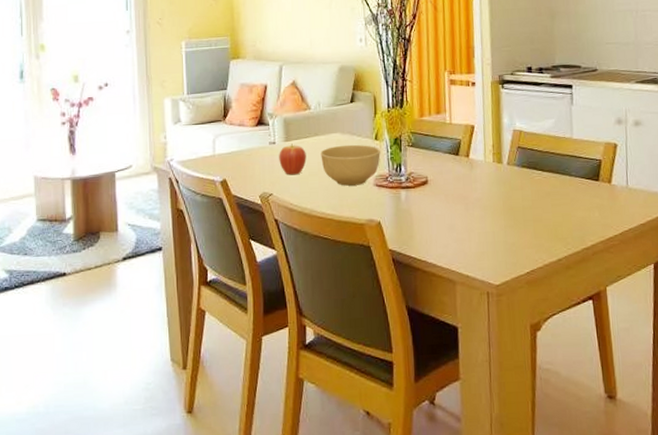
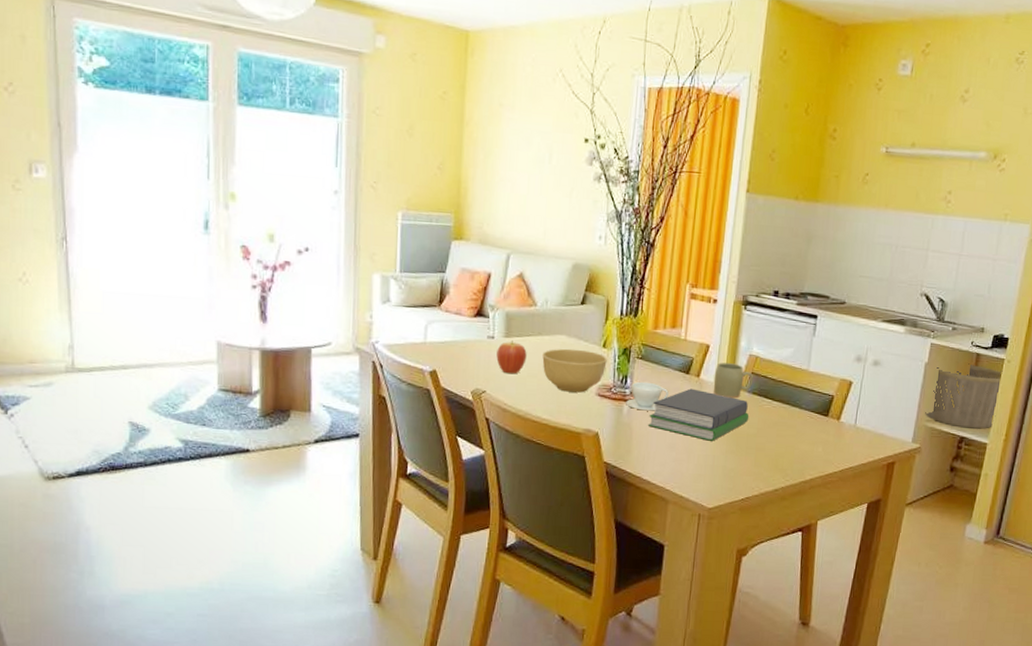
teacup: none [403,167,442,196] -> present [626,381,669,411]
book: none [426,169,522,218] -> present [648,388,749,441]
mug: none [482,140,521,174] -> present [713,362,754,399]

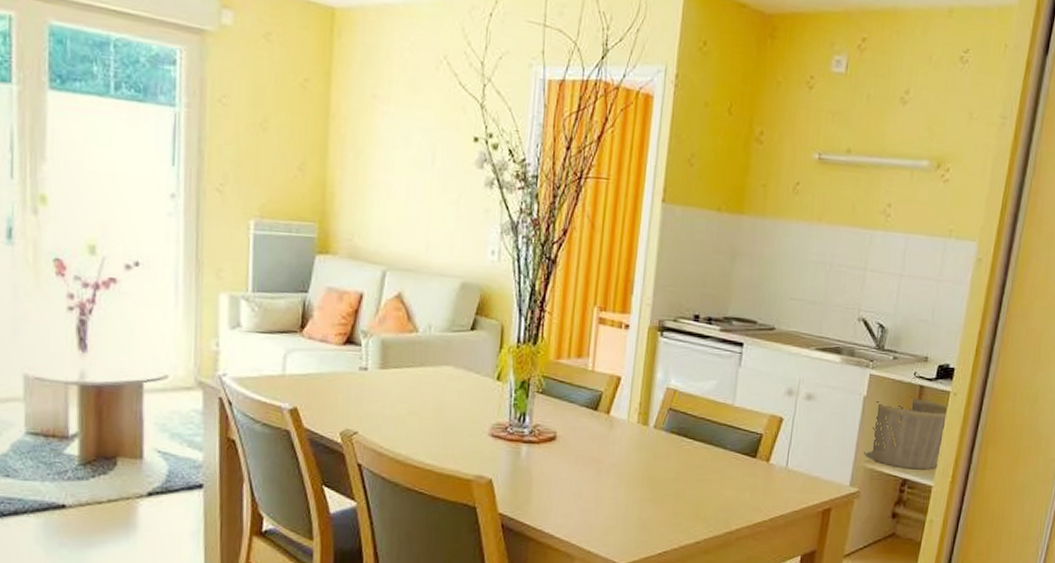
fruit: present [496,341,527,374] -> none [370,373,407,412]
bowl: present [542,348,607,393] -> none [425,381,502,433]
teacup: present [626,381,669,411] -> none [524,419,574,454]
book: present [648,388,749,441] -> none [551,427,667,488]
mug: present [713,362,754,399] -> none [625,397,672,438]

